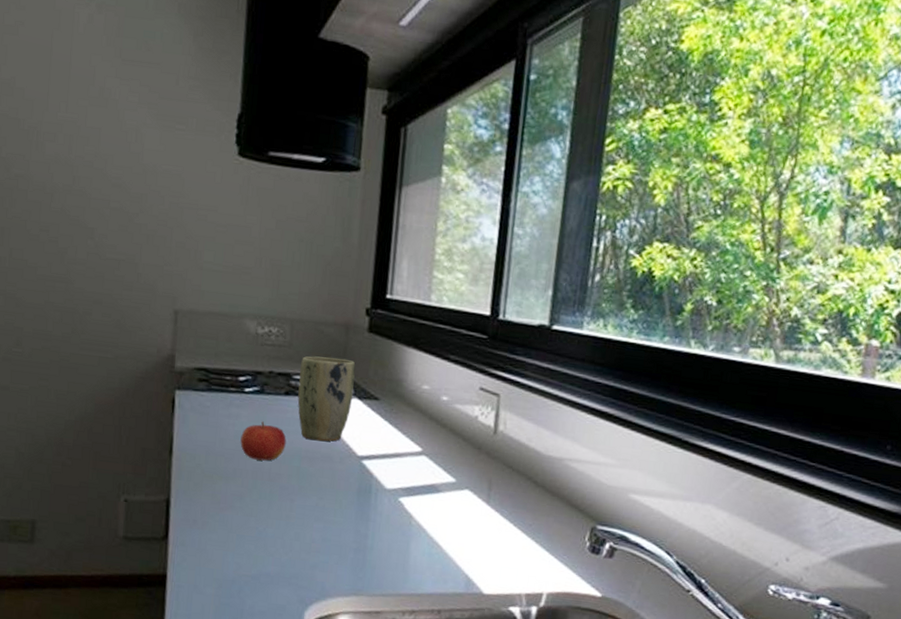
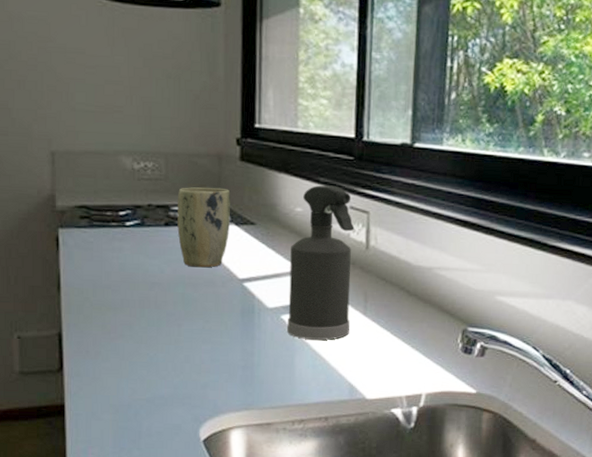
fruit: present [240,421,286,461] -> none [125,252,169,290]
spray bottle: none [404,363,483,528] -> present [287,185,355,341]

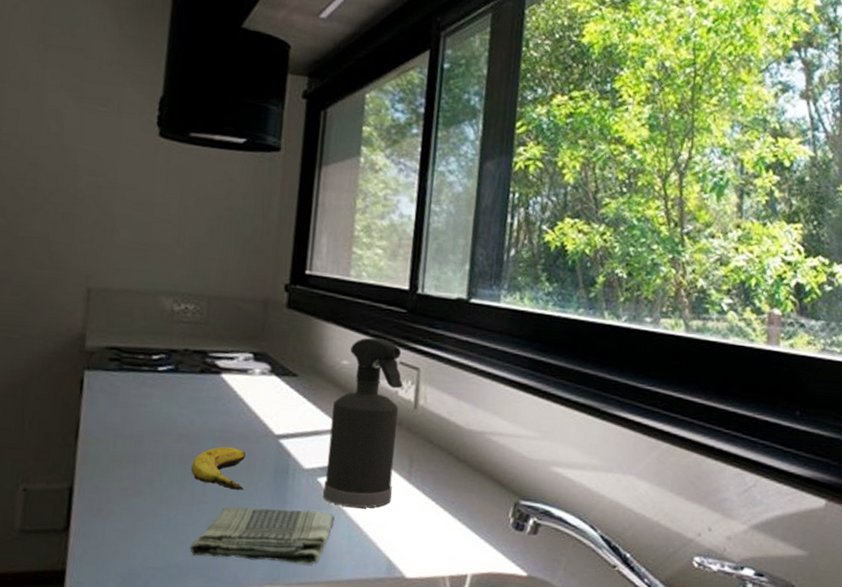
banana: none [166,291,216,330] -> present [191,446,246,491]
dish towel: none [171,344,300,391] -> present [189,507,336,565]
plant pot: present [177,187,231,268] -> none [213,333,274,421]

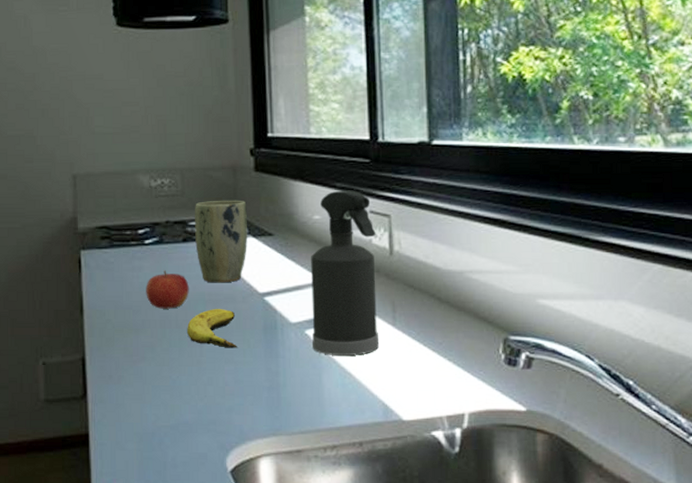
fruit: none [151,401,201,443] -> present [146,270,189,309]
dish towel: present [189,507,336,565] -> none [195,362,327,414]
plant pot: none [213,333,274,421] -> present [194,200,247,283]

